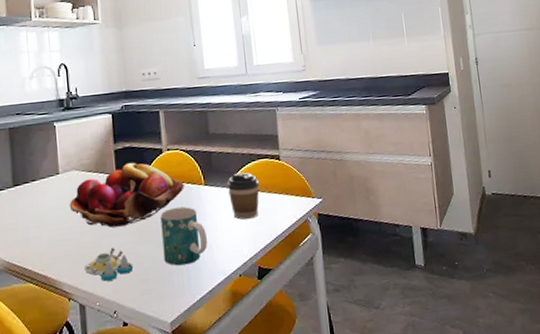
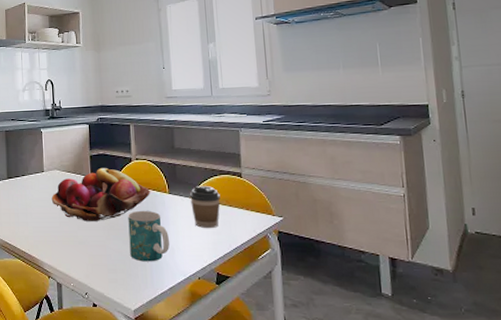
salt and pepper shaker set: present [84,248,134,281] -> none [62,239,103,266]

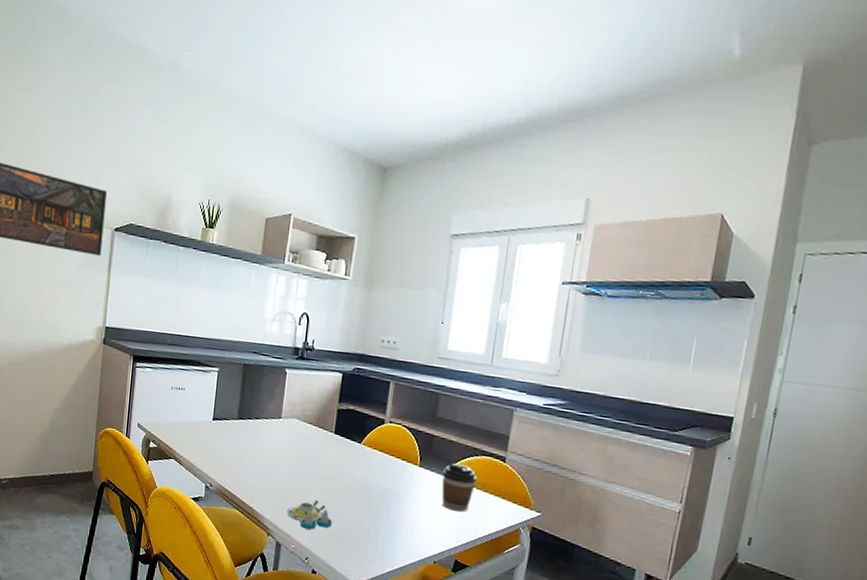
fruit basket: present [51,167,151,221] -> none [284,424,400,484]
salt and pepper shaker set: none [62,239,103,266] -> present [287,500,333,530]
mug: present [128,210,169,262] -> none [363,479,410,537]

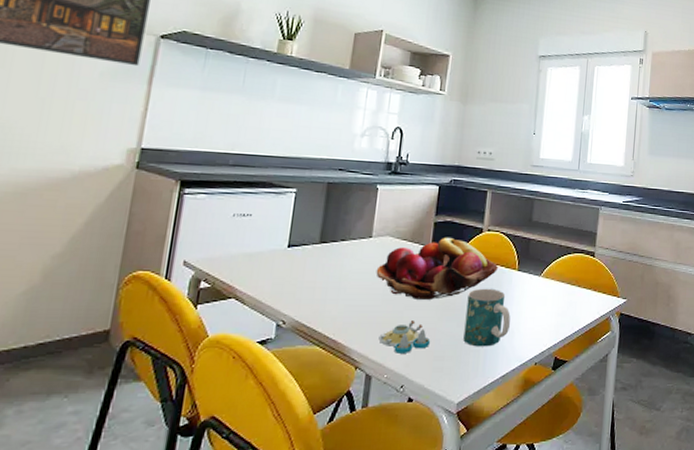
fruit basket: none [284,424,400,484] -> present [376,237,499,300]
mug: none [363,479,410,537] -> present [463,288,511,347]
coffee cup: present [441,463,477,512] -> none [539,263,571,309]

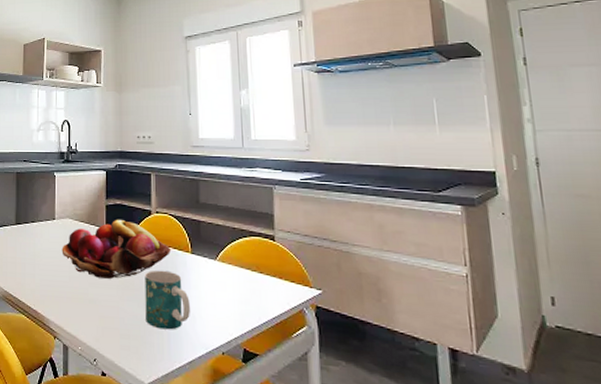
salt and pepper shaker set: present [378,321,431,353] -> none [70,298,116,329]

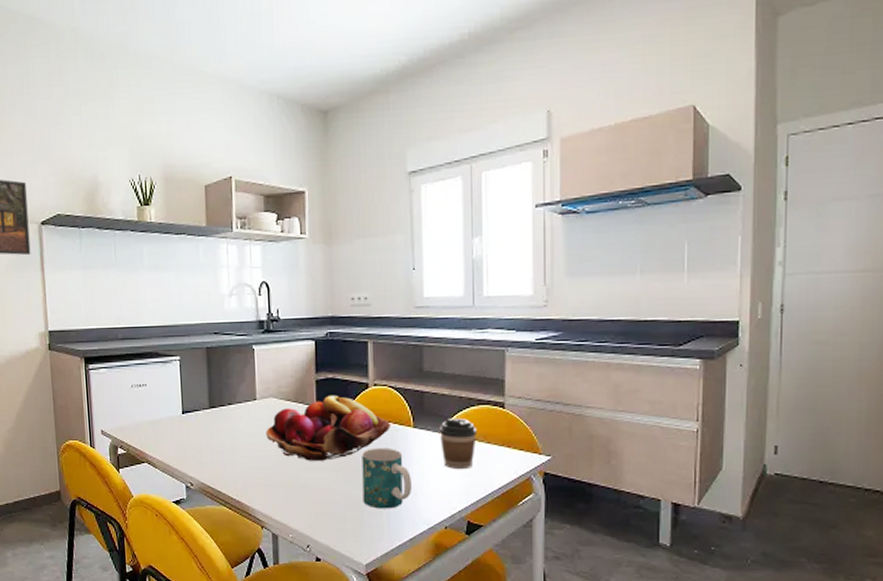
coffee cup: none [214,246,250,296] -> present [438,417,477,469]

